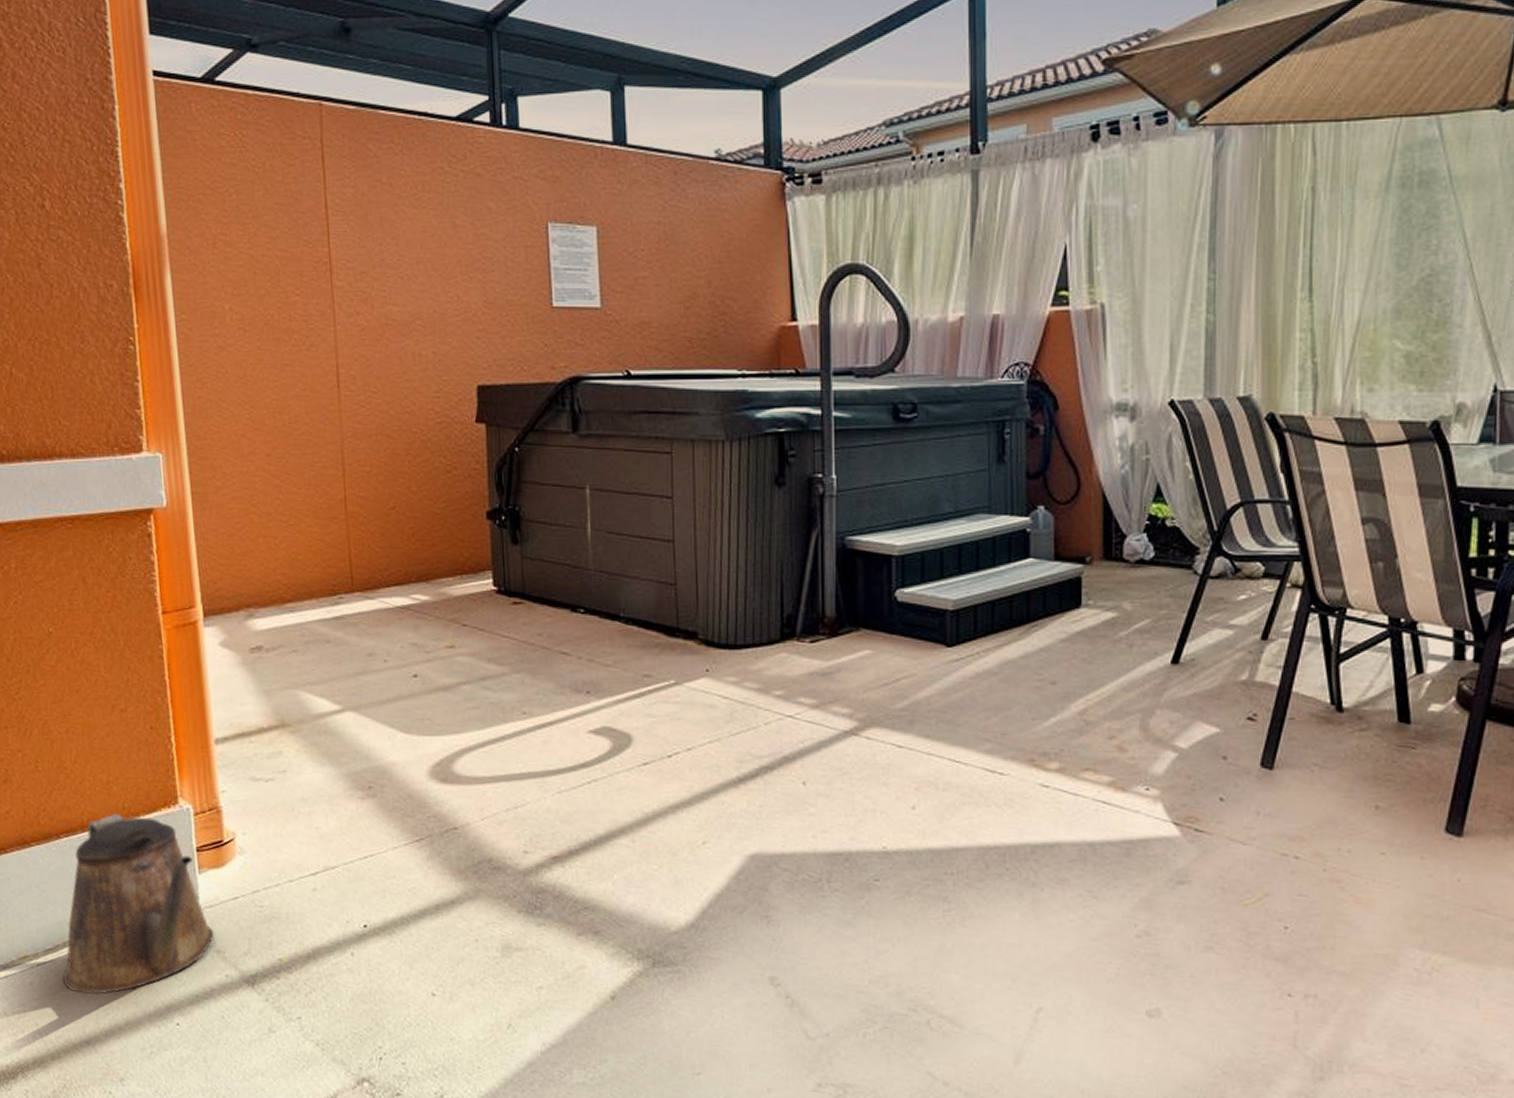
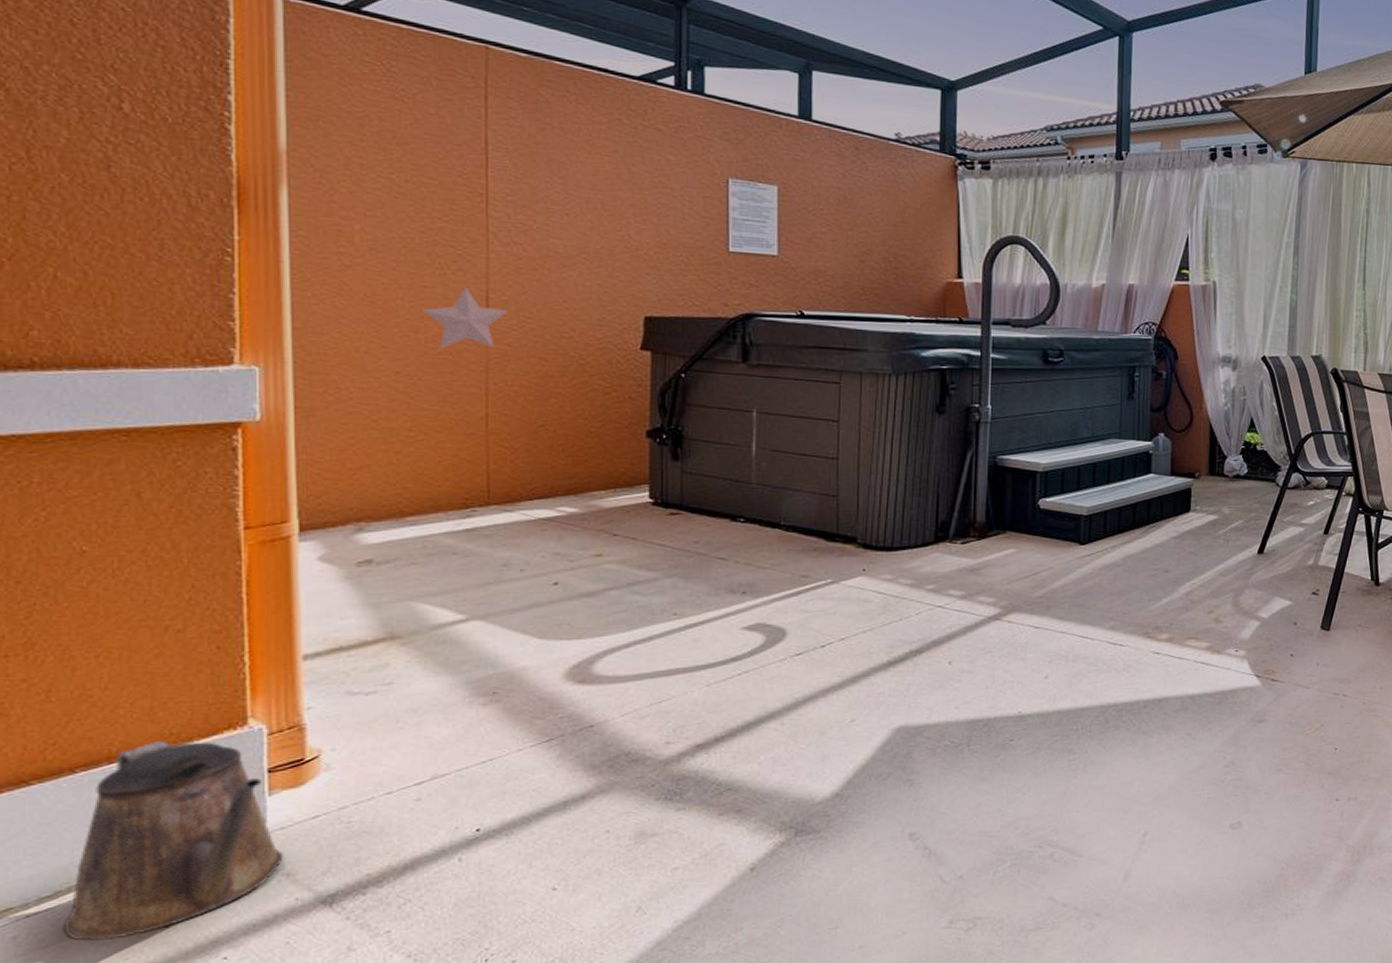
decorative star: none [285,364,356,429] -> present [422,287,508,349]

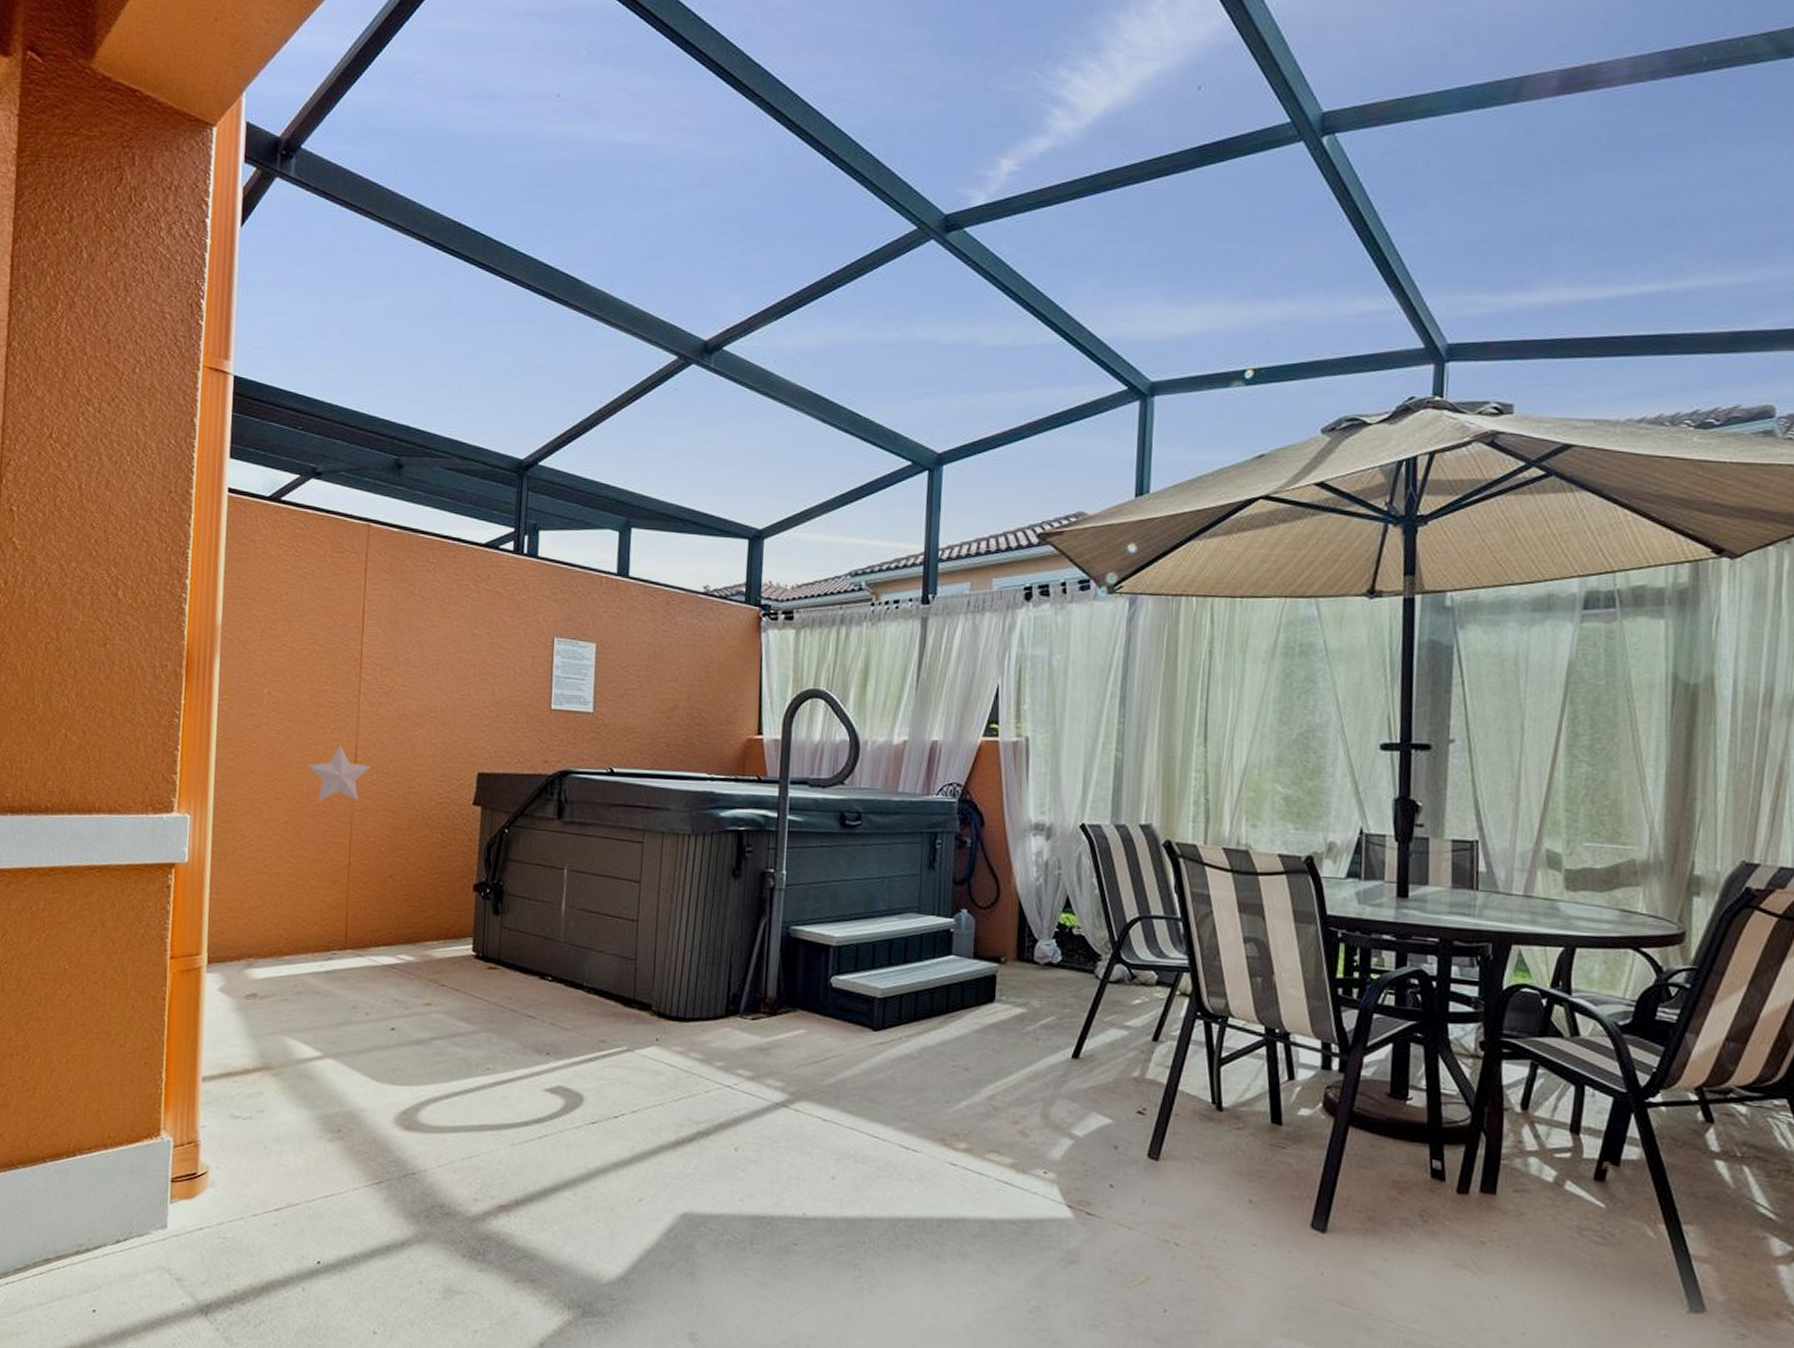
watering can: present [62,741,284,941] -> none [27,1142,177,1316]

